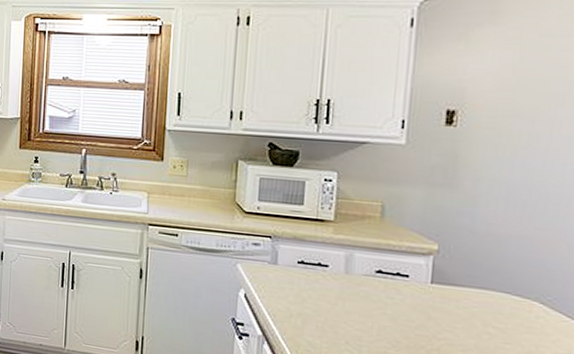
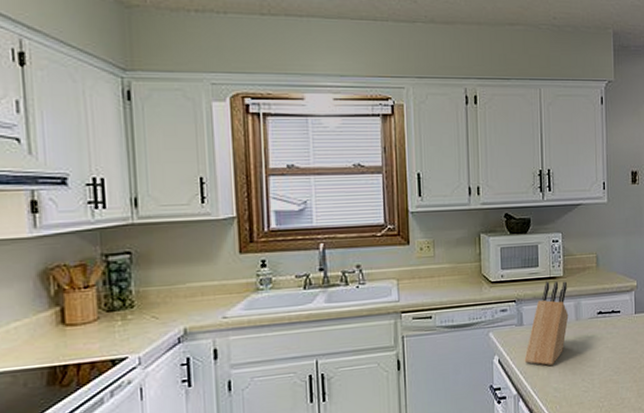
knife block: none [274,223,338,317] -> present [524,281,569,366]

